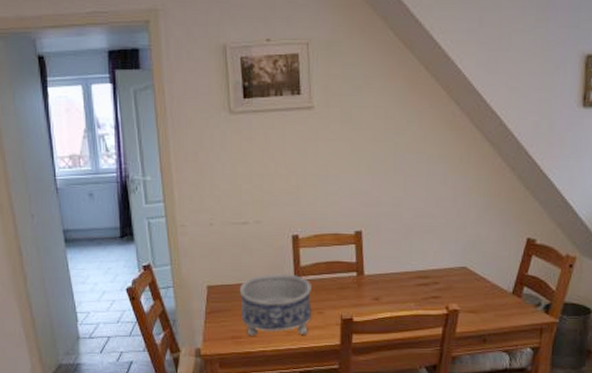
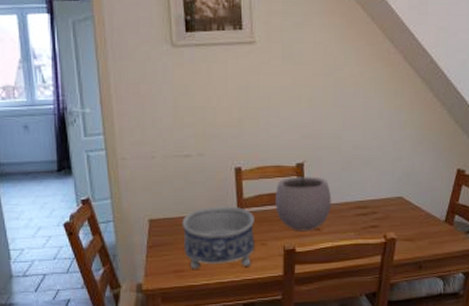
plant pot: none [333,227,391,301] -> present [275,159,332,231]

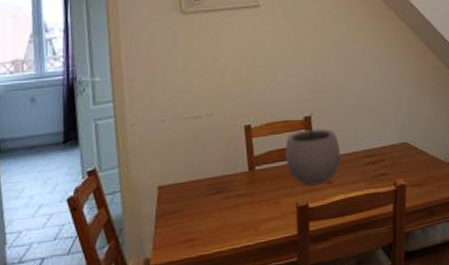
decorative bowl: present [182,205,255,269] -> none [192,164,268,237]

